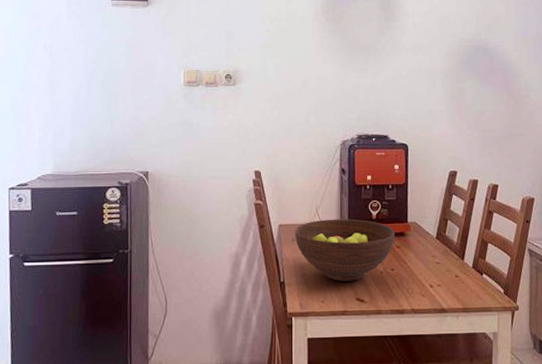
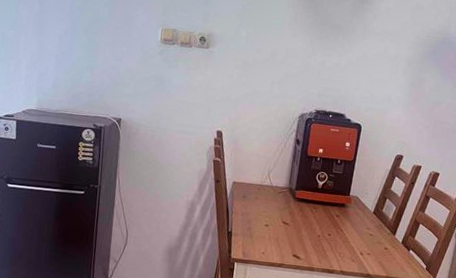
fruit bowl: present [295,219,395,281] -> none [246,182,337,240]

